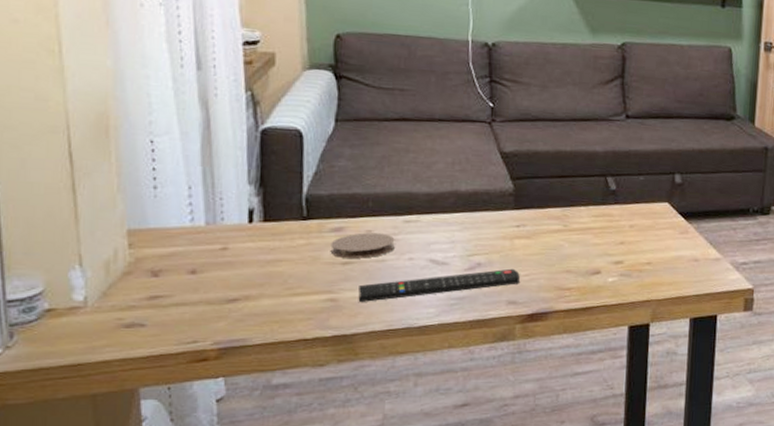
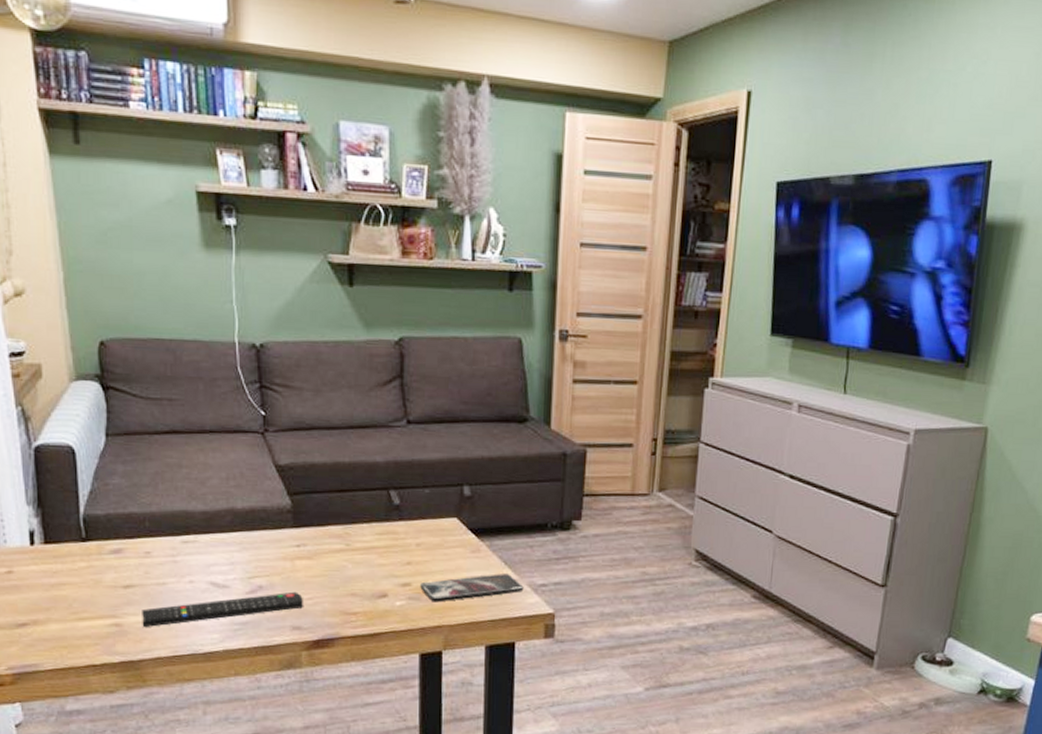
coaster: present [330,233,395,259] -> none [111,554,174,582]
smartphone: none [632,253,727,279] -> present [420,574,524,602]

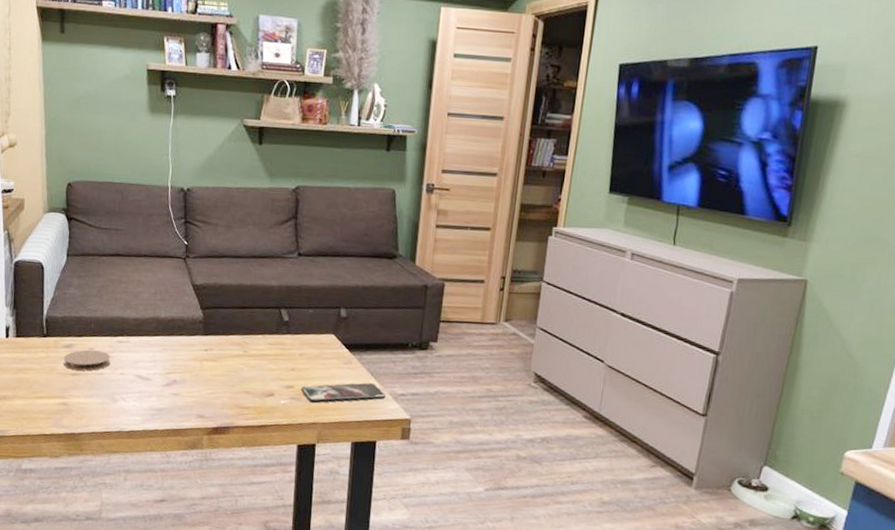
coaster: none [111,554,174,582] -> present [63,349,111,371]
remote control: present [142,591,304,627] -> none [83,386,208,408]

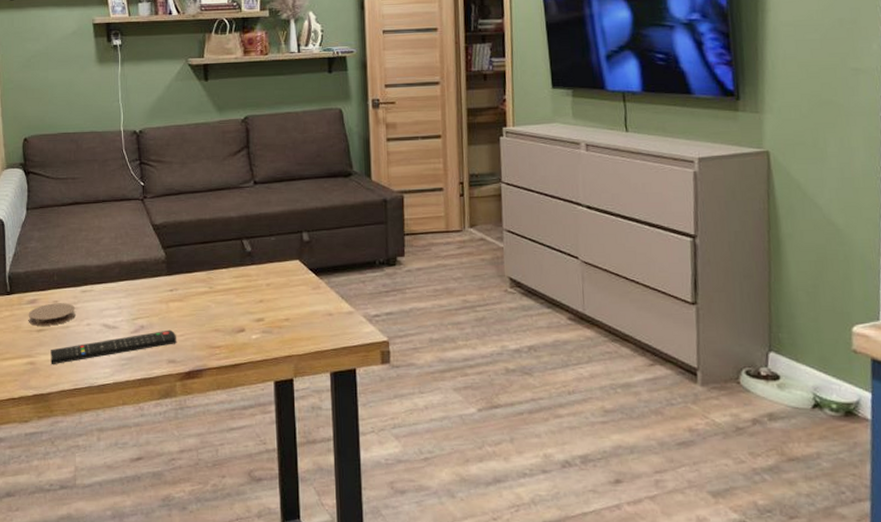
remote control: none [83,386,208,408] -> present [51,329,177,364]
smartphone: present [301,383,386,403] -> none [272,307,360,335]

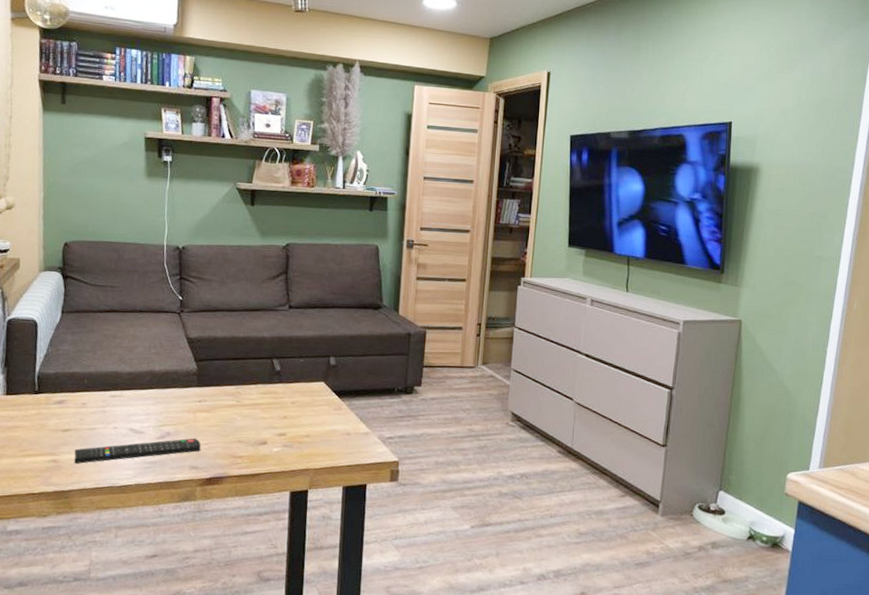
coaster: present [28,303,76,326] -> none [54,405,104,427]

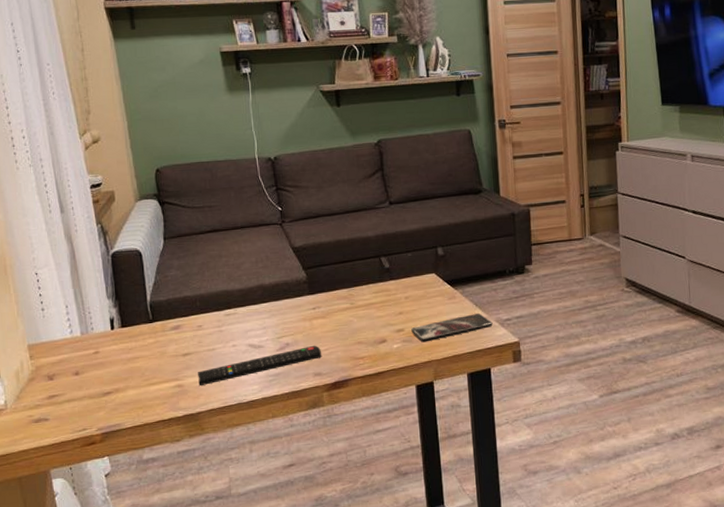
smartphone: none [293,427,375,450] -> present [411,313,493,343]

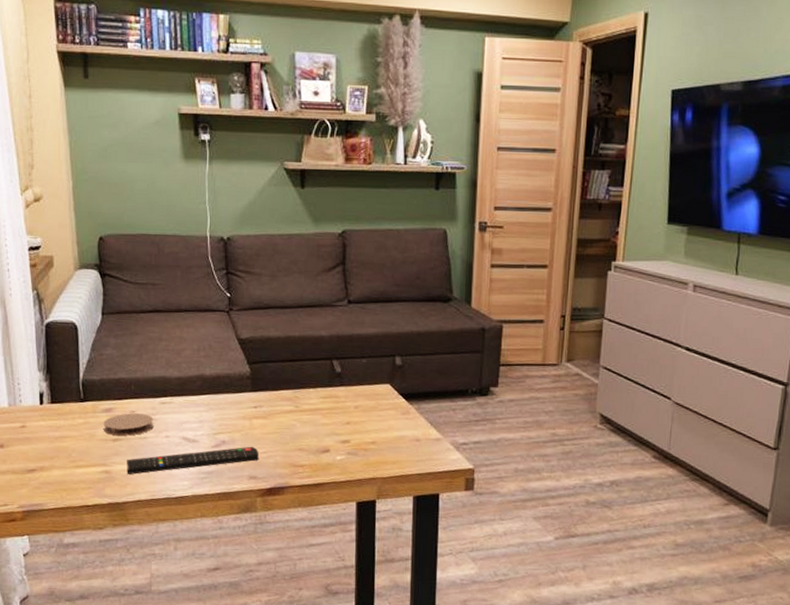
coaster: none [172,327,221,351] -> present [103,413,154,436]
smartphone: present [411,313,493,343] -> none [358,433,447,458]

